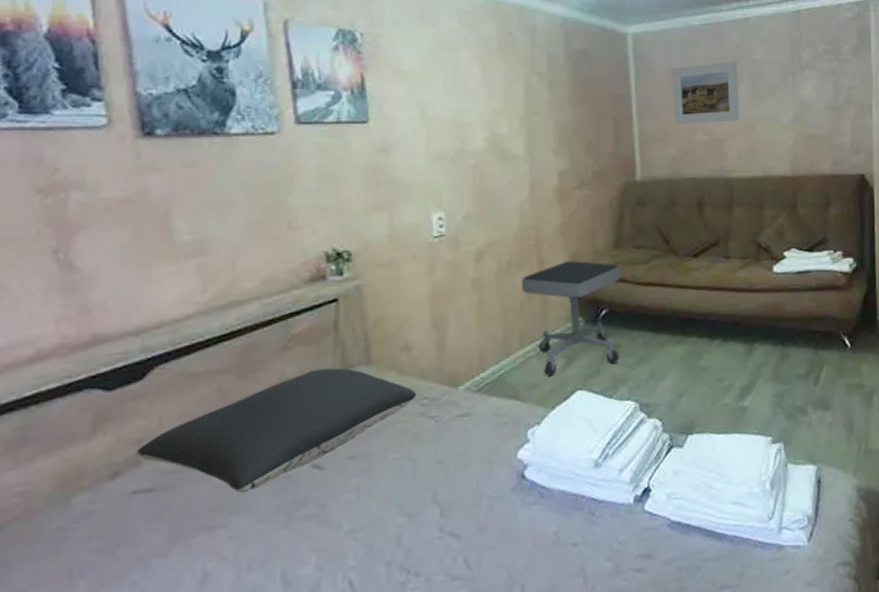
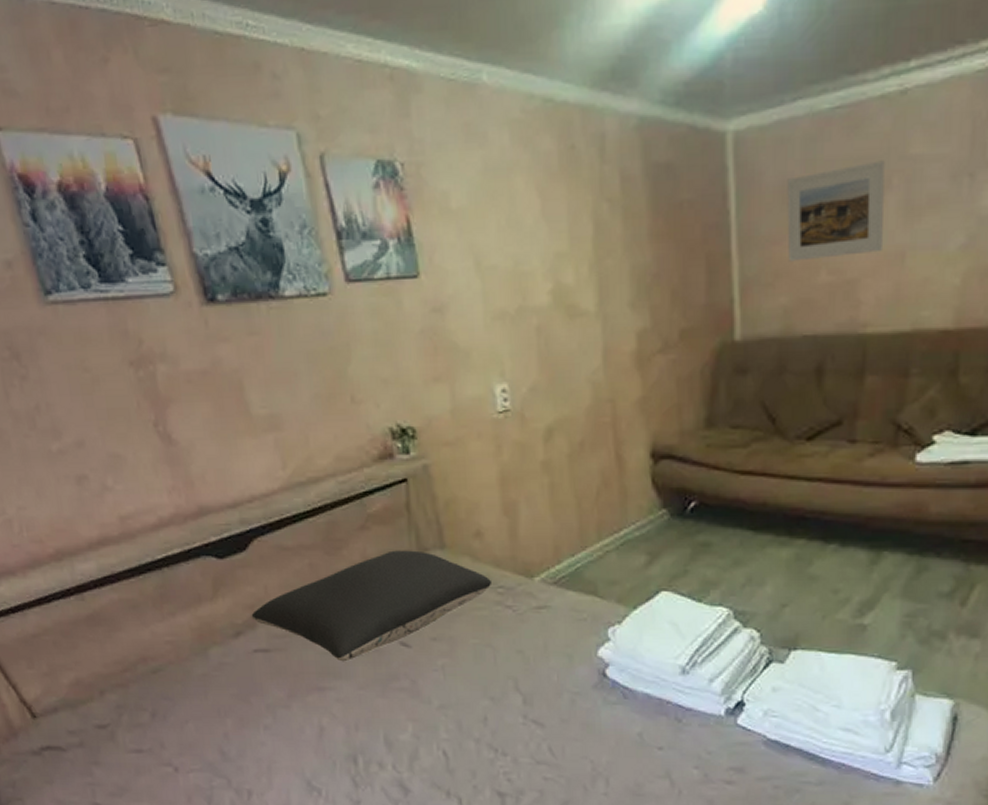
stool: present [521,260,620,376] -> none [596,442,713,573]

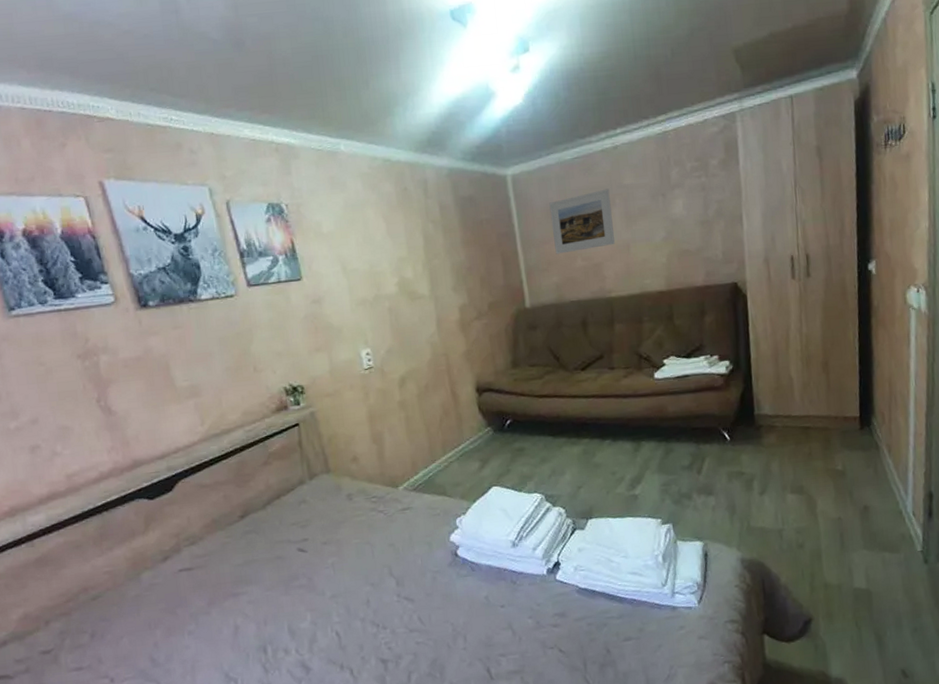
pillow: present [251,550,493,662] -> none [177,476,368,571]

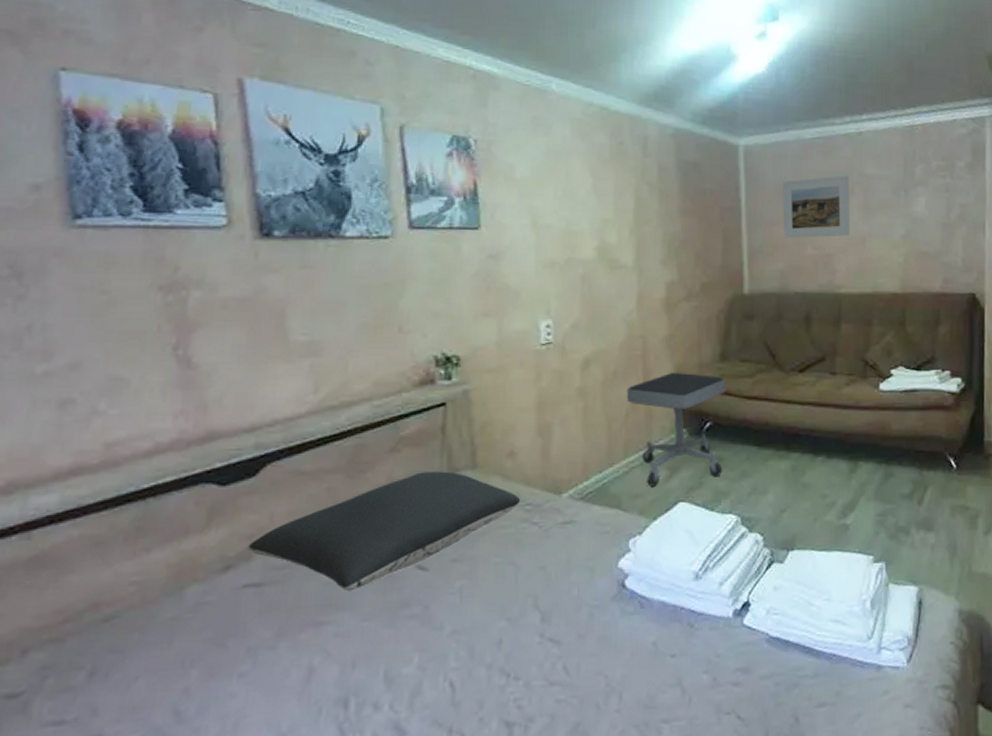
pillow: none [177,476,368,571] -> present [247,471,521,592]
stool: none [437,380,526,476] -> present [626,372,726,487]

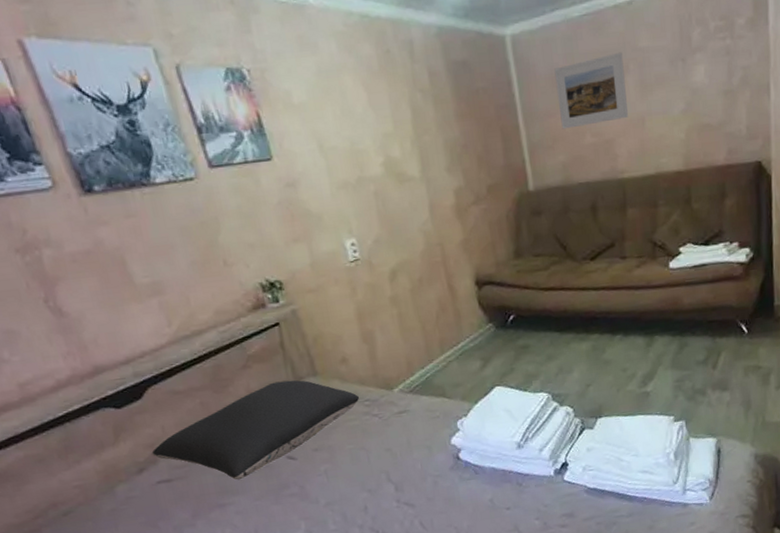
stool: present [626,372,726,487] -> none [433,272,531,376]

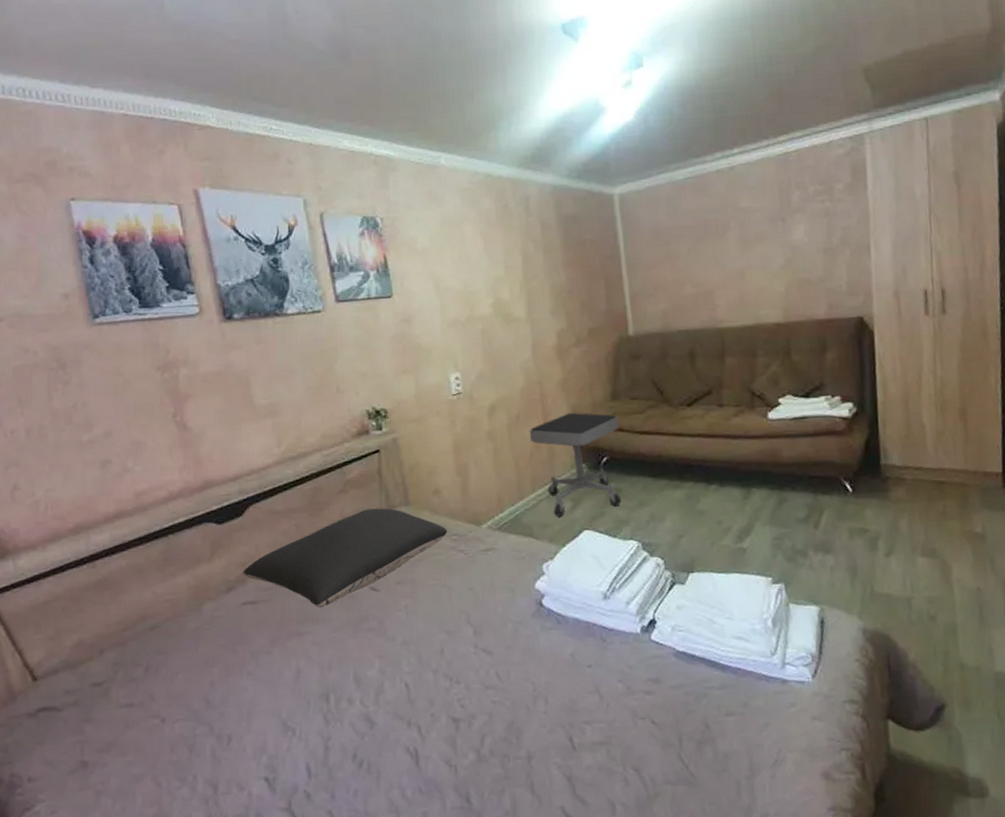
stool: none [433,272,531,376] -> present [529,412,622,517]
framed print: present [554,52,628,129] -> none [658,211,728,280]

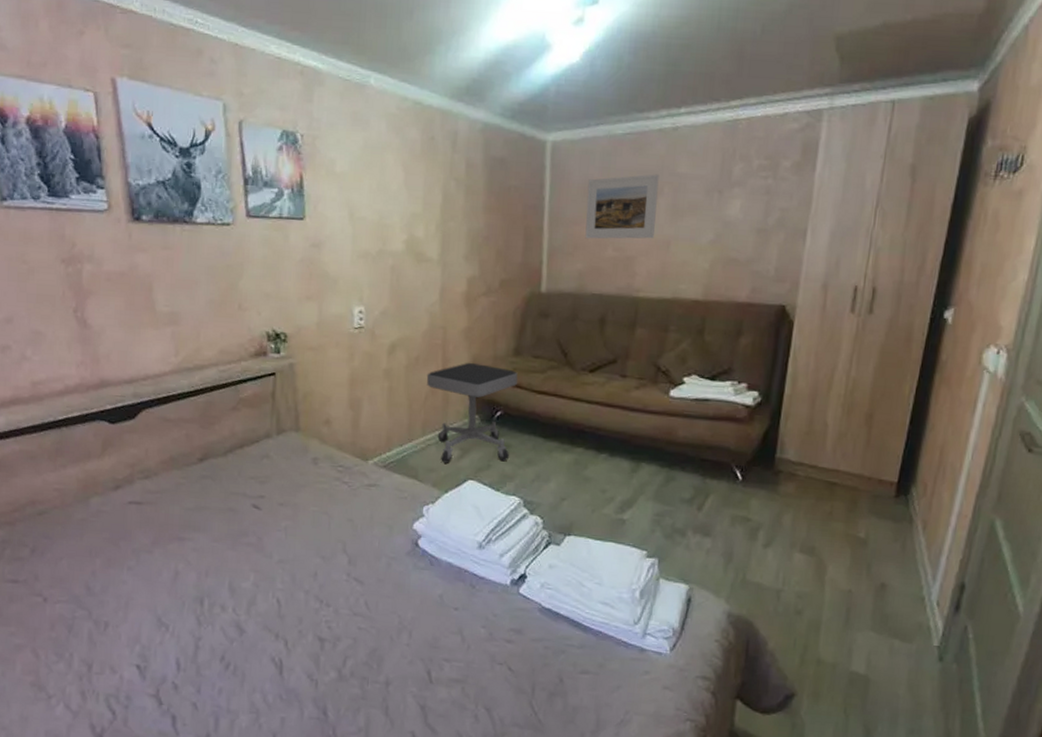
pillow: present [243,508,448,608] -> none [131,429,335,518]
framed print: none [658,211,728,280] -> present [585,174,659,239]

